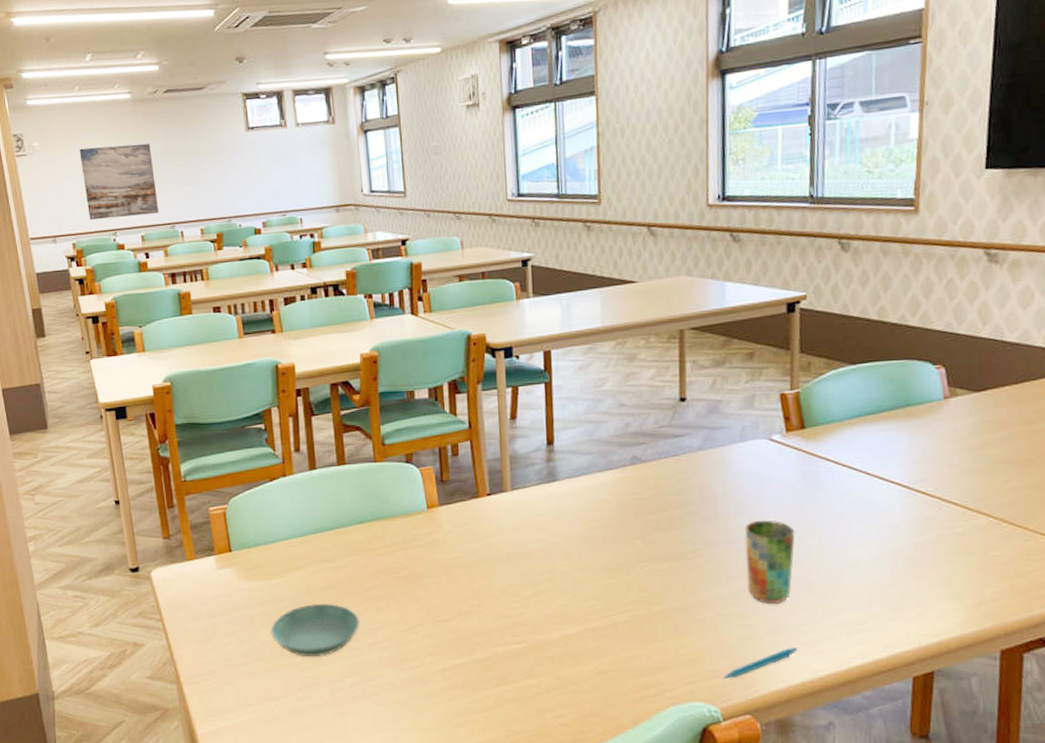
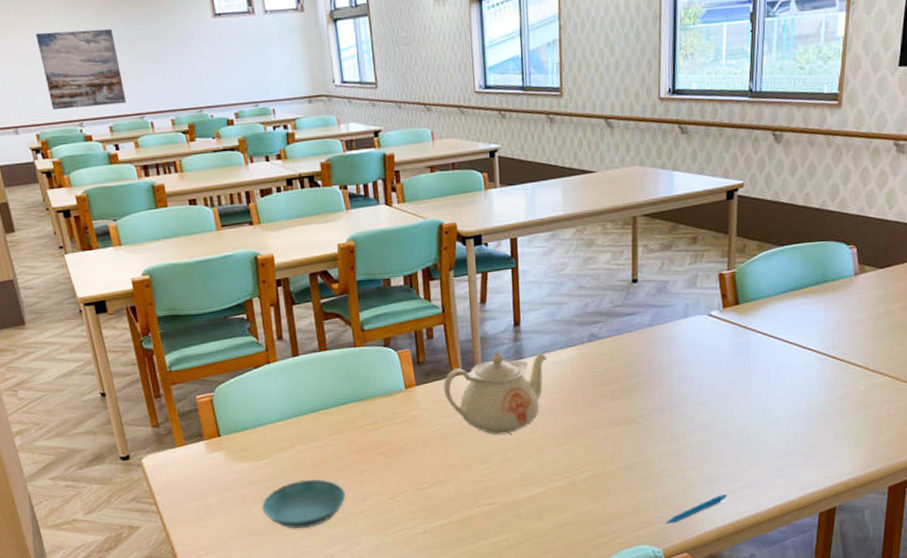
teapot: none [468,472,584,565] -> present [443,351,547,435]
cup: present [744,520,795,605] -> none [686,386,728,459]

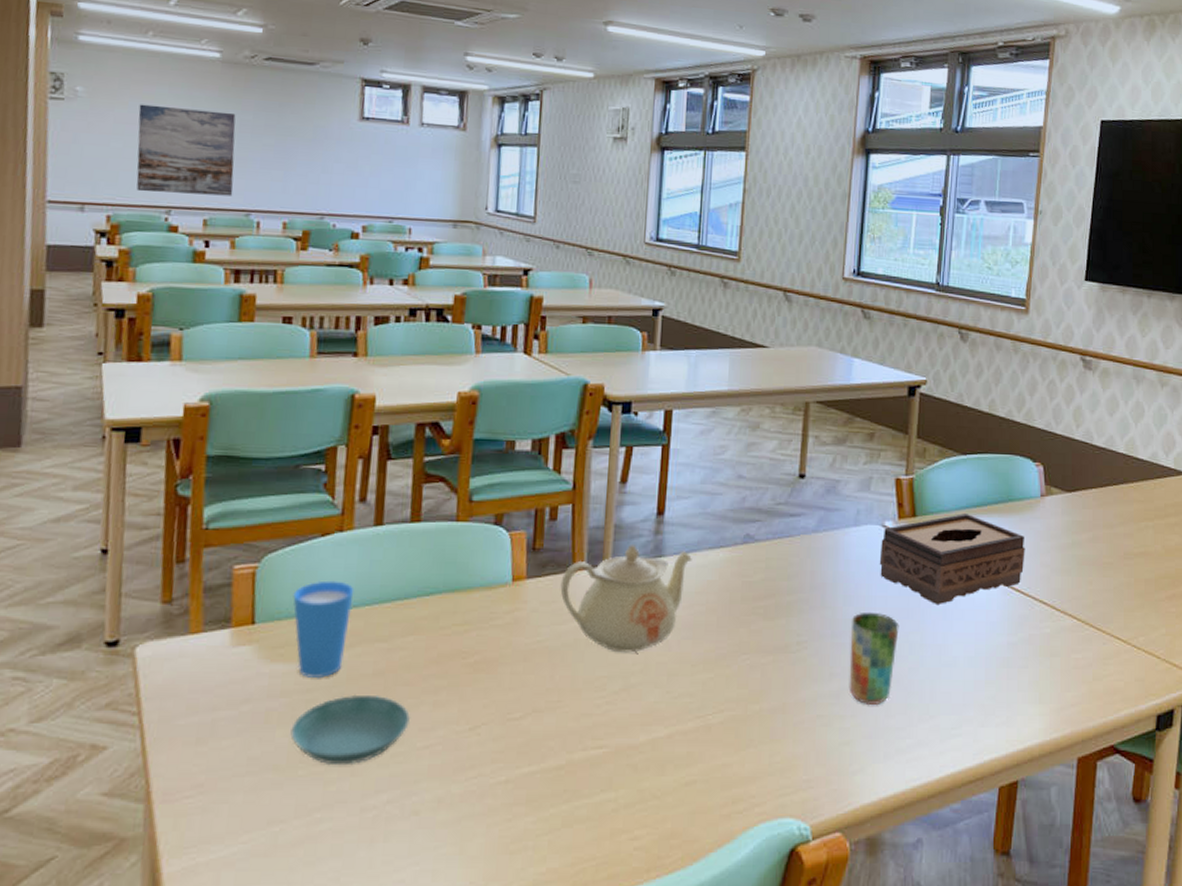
cup: none [243,400,289,471] -> present [293,580,354,679]
pen: present [666,494,728,524] -> none [817,755,893,790]
cup: none [686,386,728,459] -> present [849,612,899,706]
tissue box: none [707,297,840,376] -> present [879,514,1025,606]

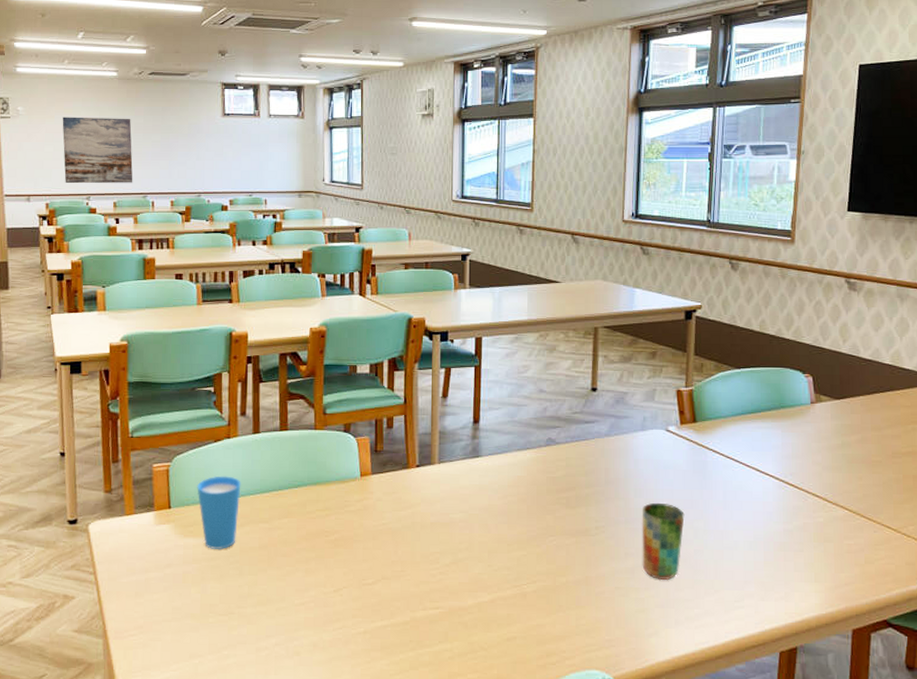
saucer: present [290,694,411,766] -> none [202,562,289,616]
teapot: present [560,545,692,653] -> none [398,447,504,534]
tissue box: present [879,514,1025,606] -> none [664,419,798,498]

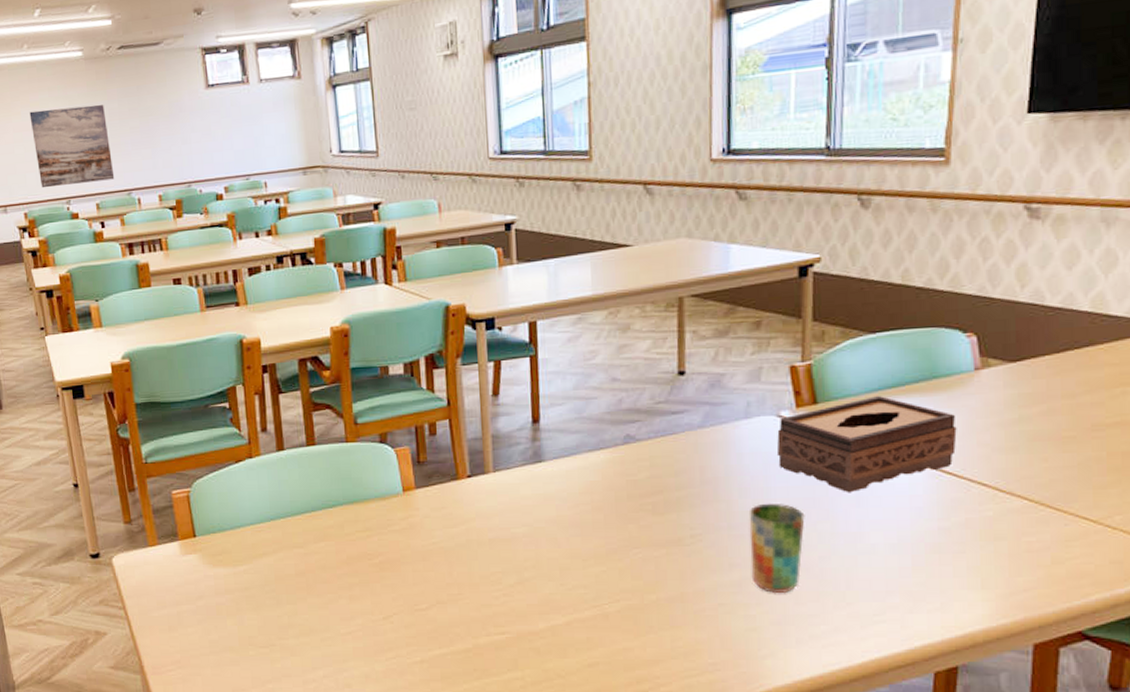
cup: present [197,475,241,550] -> none [221,499,270,579]
tissue box: none [664,419,798,498] -> present [776,396,957,493]

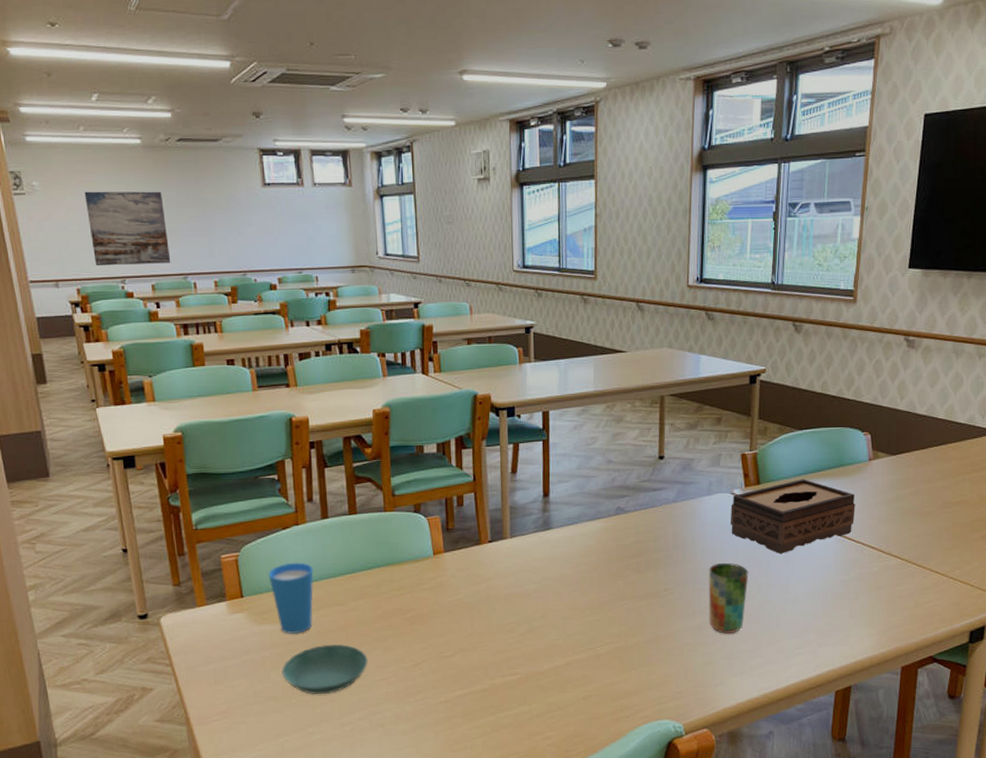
cup: none [221,499,270,579] -> present [268,562,314,635]
saucer: none [238,591,333,648] -> present [282,644,369,695]

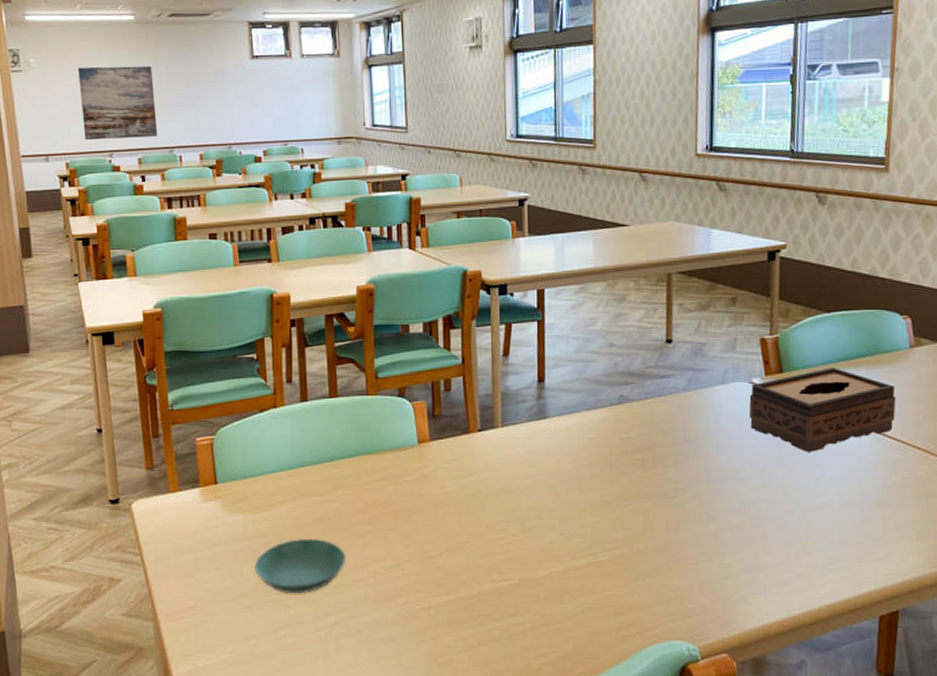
cup: present [268,562,314,635] -> none [244,448,291,527]
cup: present [708,562,749,635] -> none [725,460,772,544]

